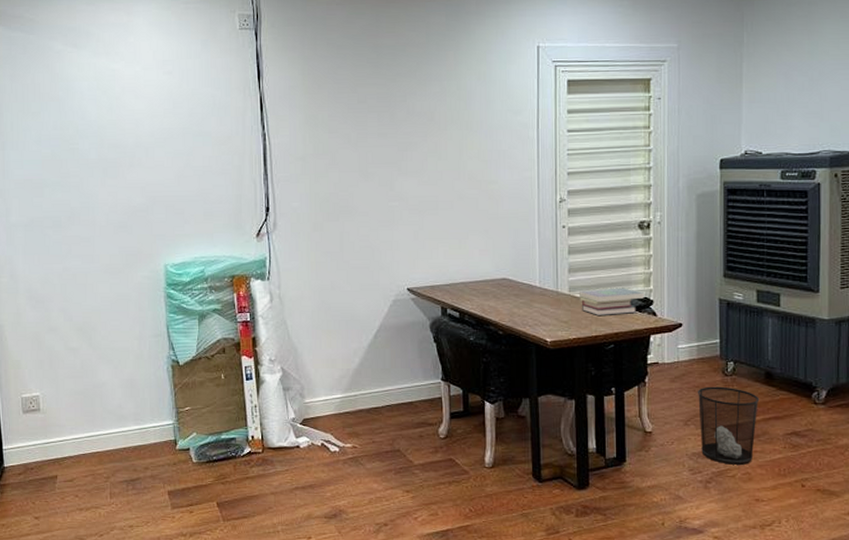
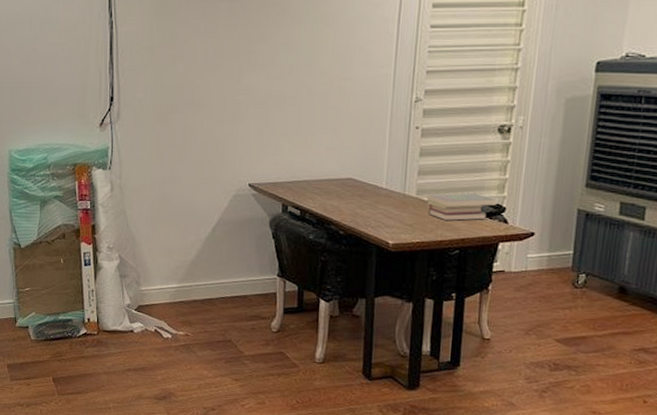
waste bin: present [697,386,760,465] -> none [540,297,610,377]

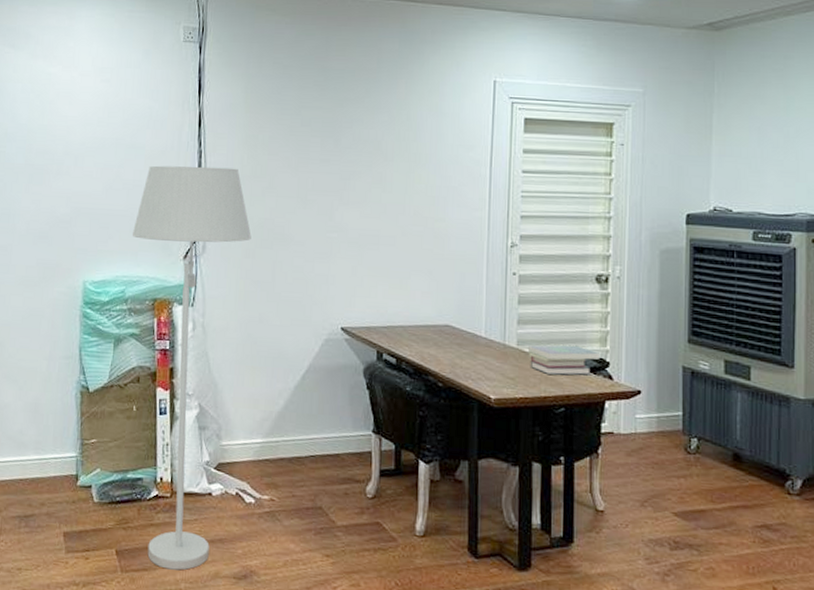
floor lamp: none [51,37,163,393] -> present [133,165,252,571]

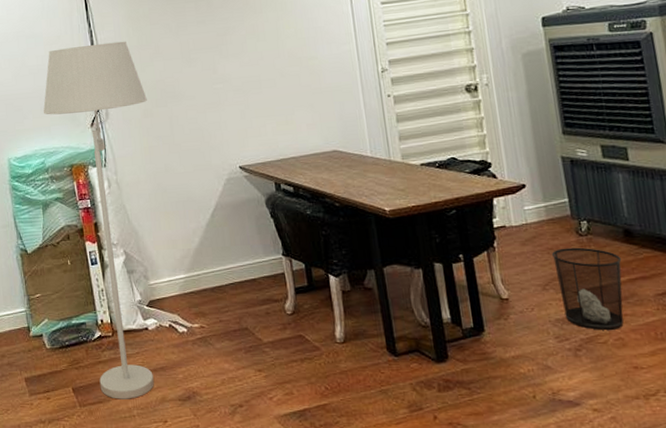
books: present [528,345,601,376] -> none [413,152,482,183]
waste bin: none [656,464,726,558] -> present [551,247,624,330]

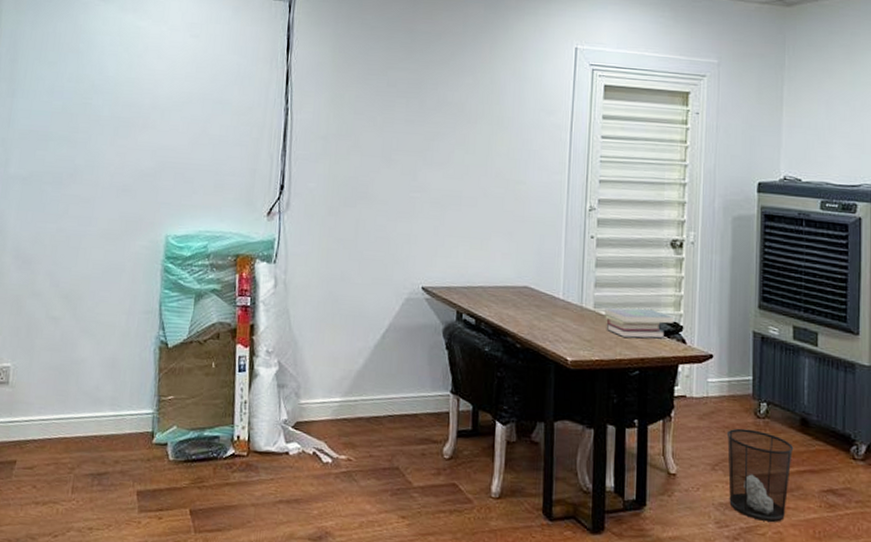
floor lamp: present [43,41,154,399] -> none [217,121,336,531]
books: none [413,152,482,183] -> present [605,308,675,339]

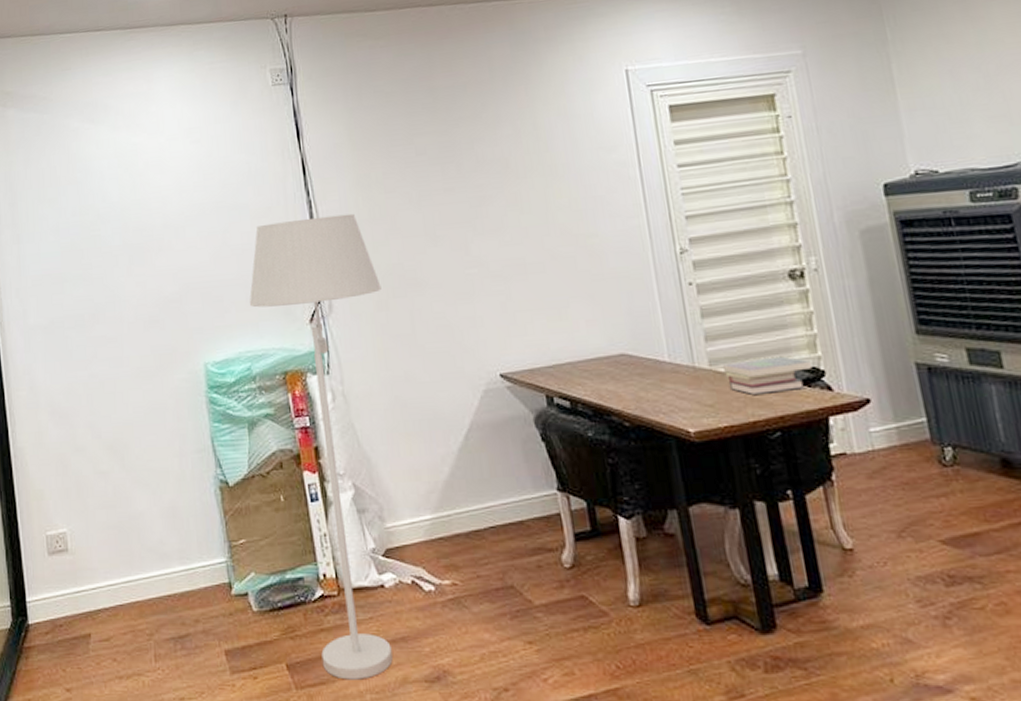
floor lamp: none [217,121,336,531] -> present [250,213,393,680]
waste bin: present [726,428,794,522] -> none [907,481,1006,592]

